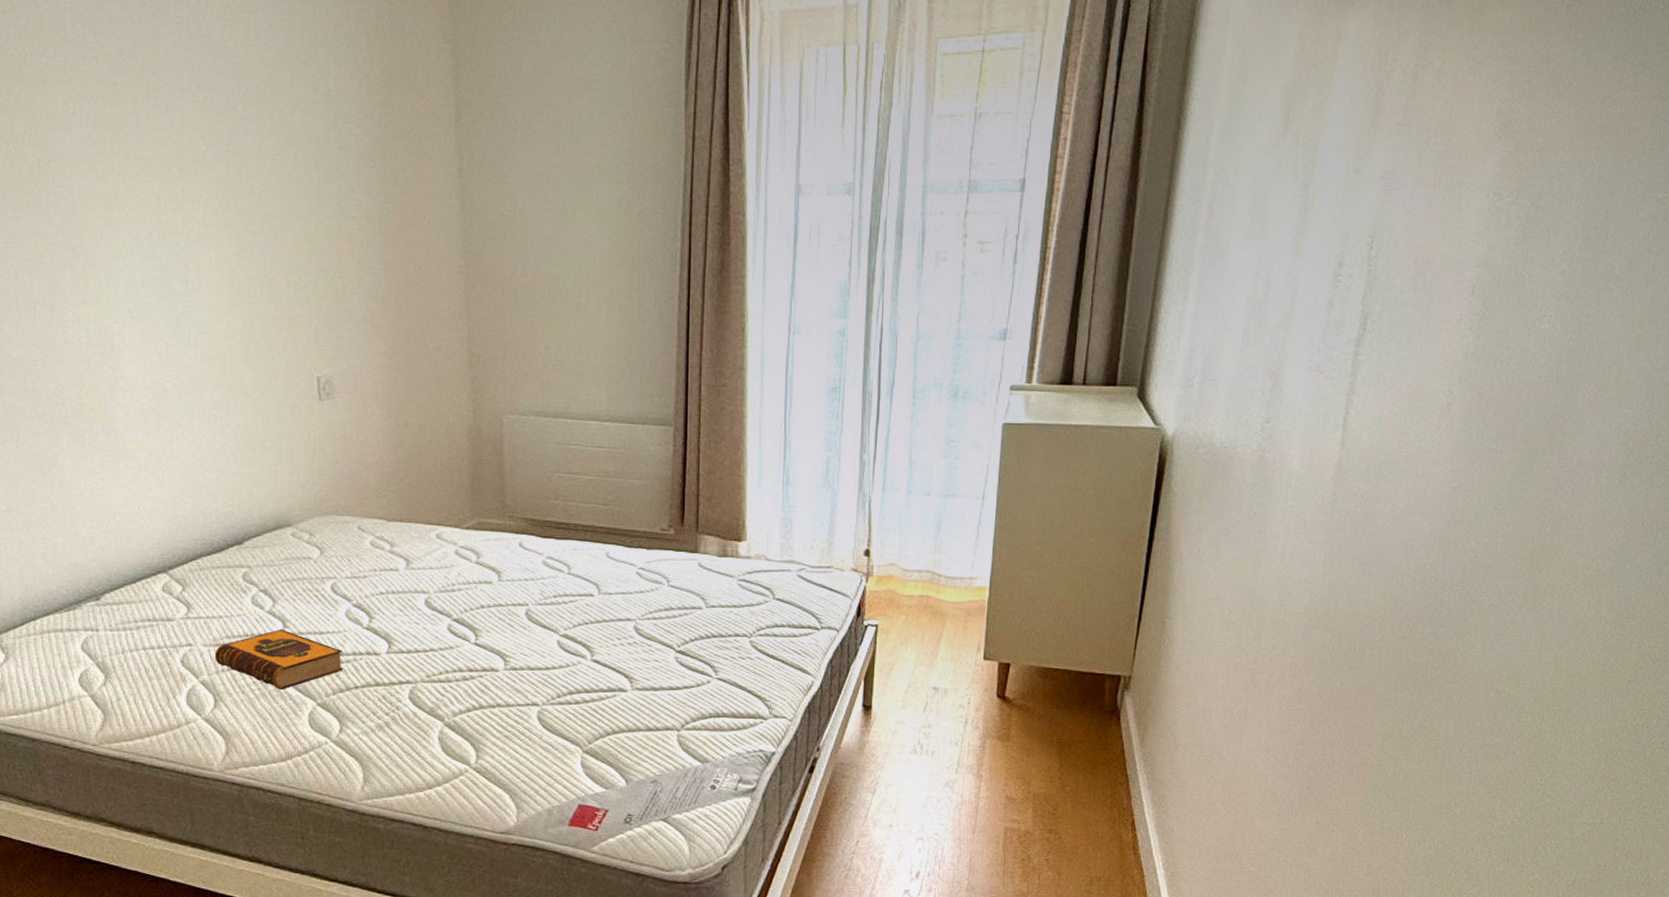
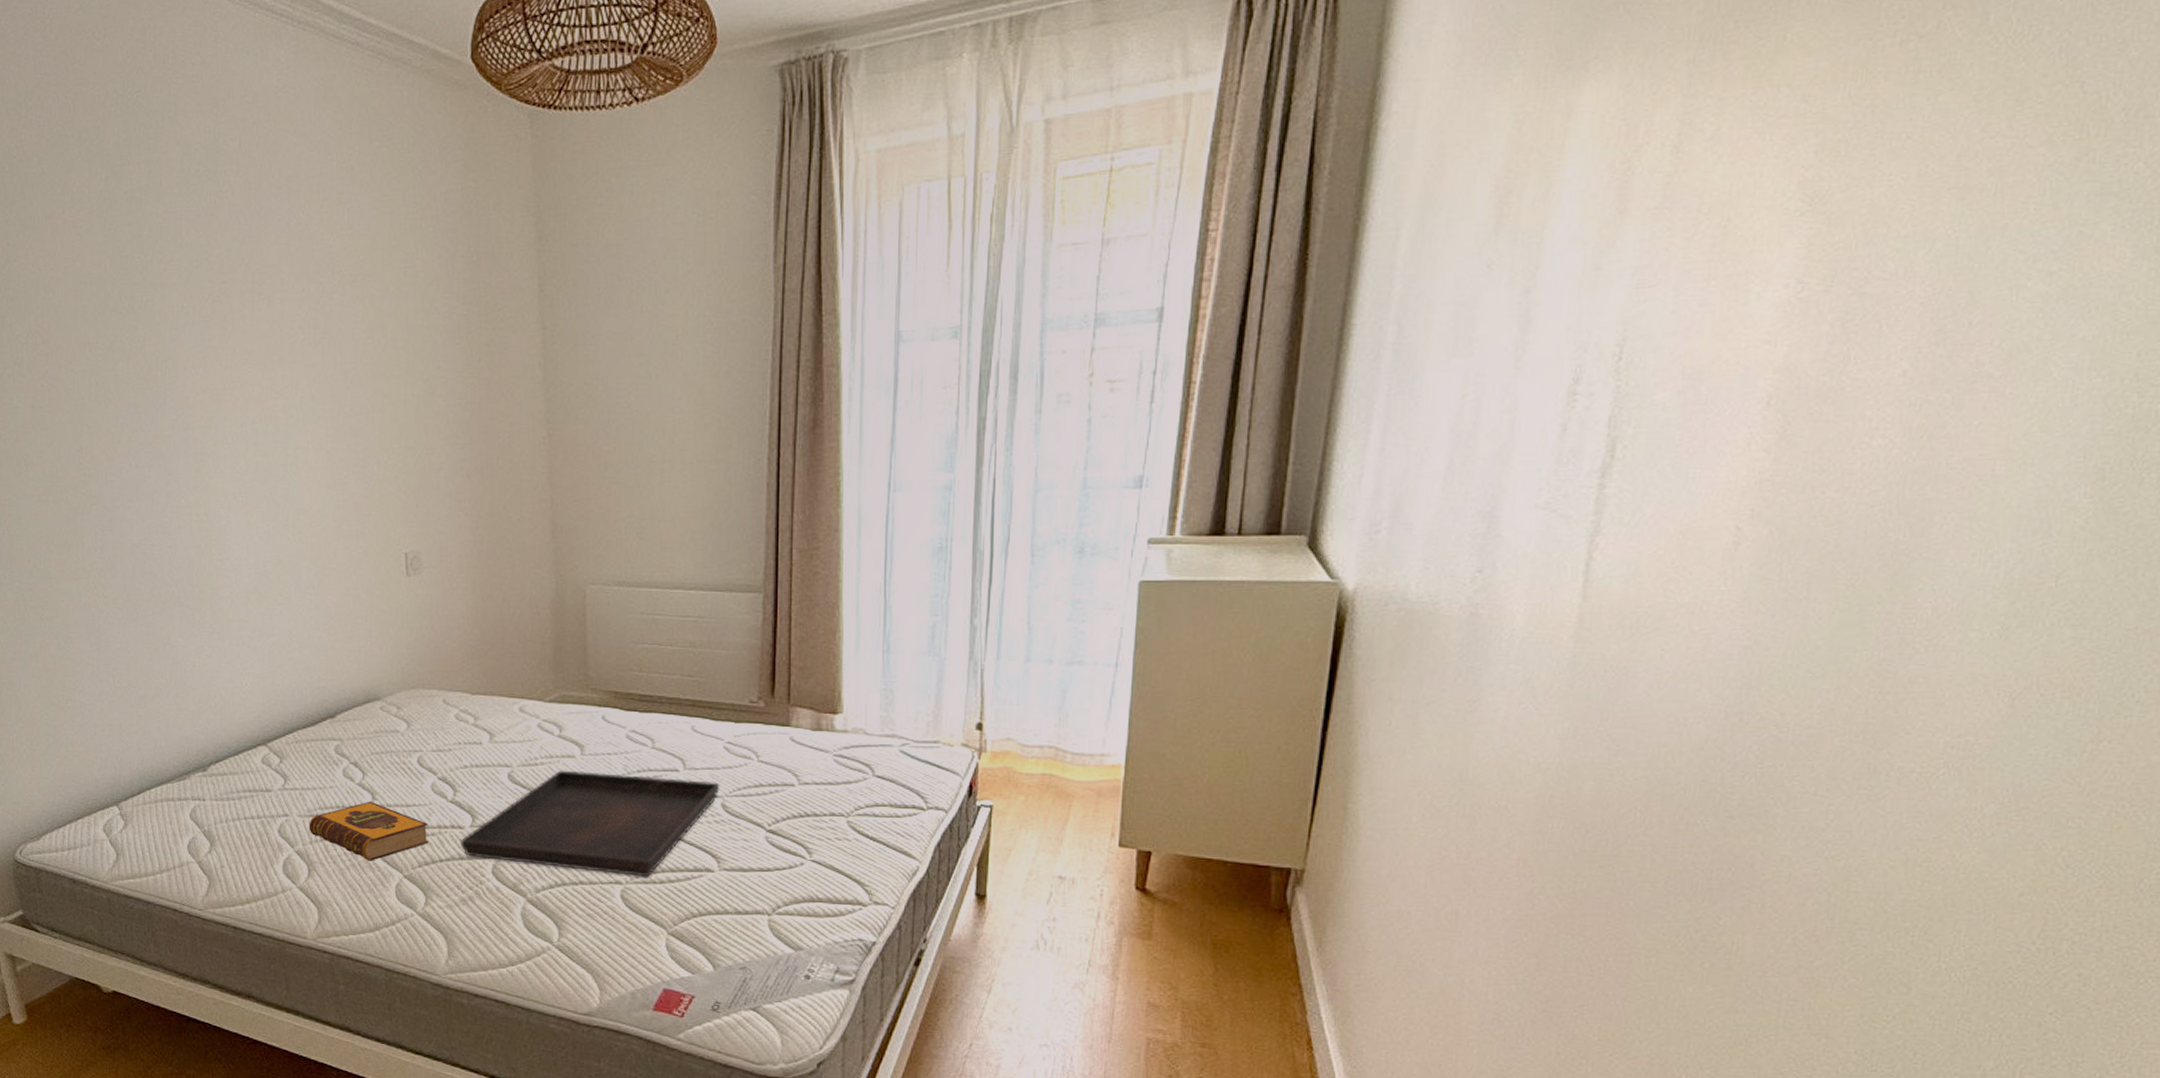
serving tray: none [377,596,633,698] -> present [461,770,720,877]

